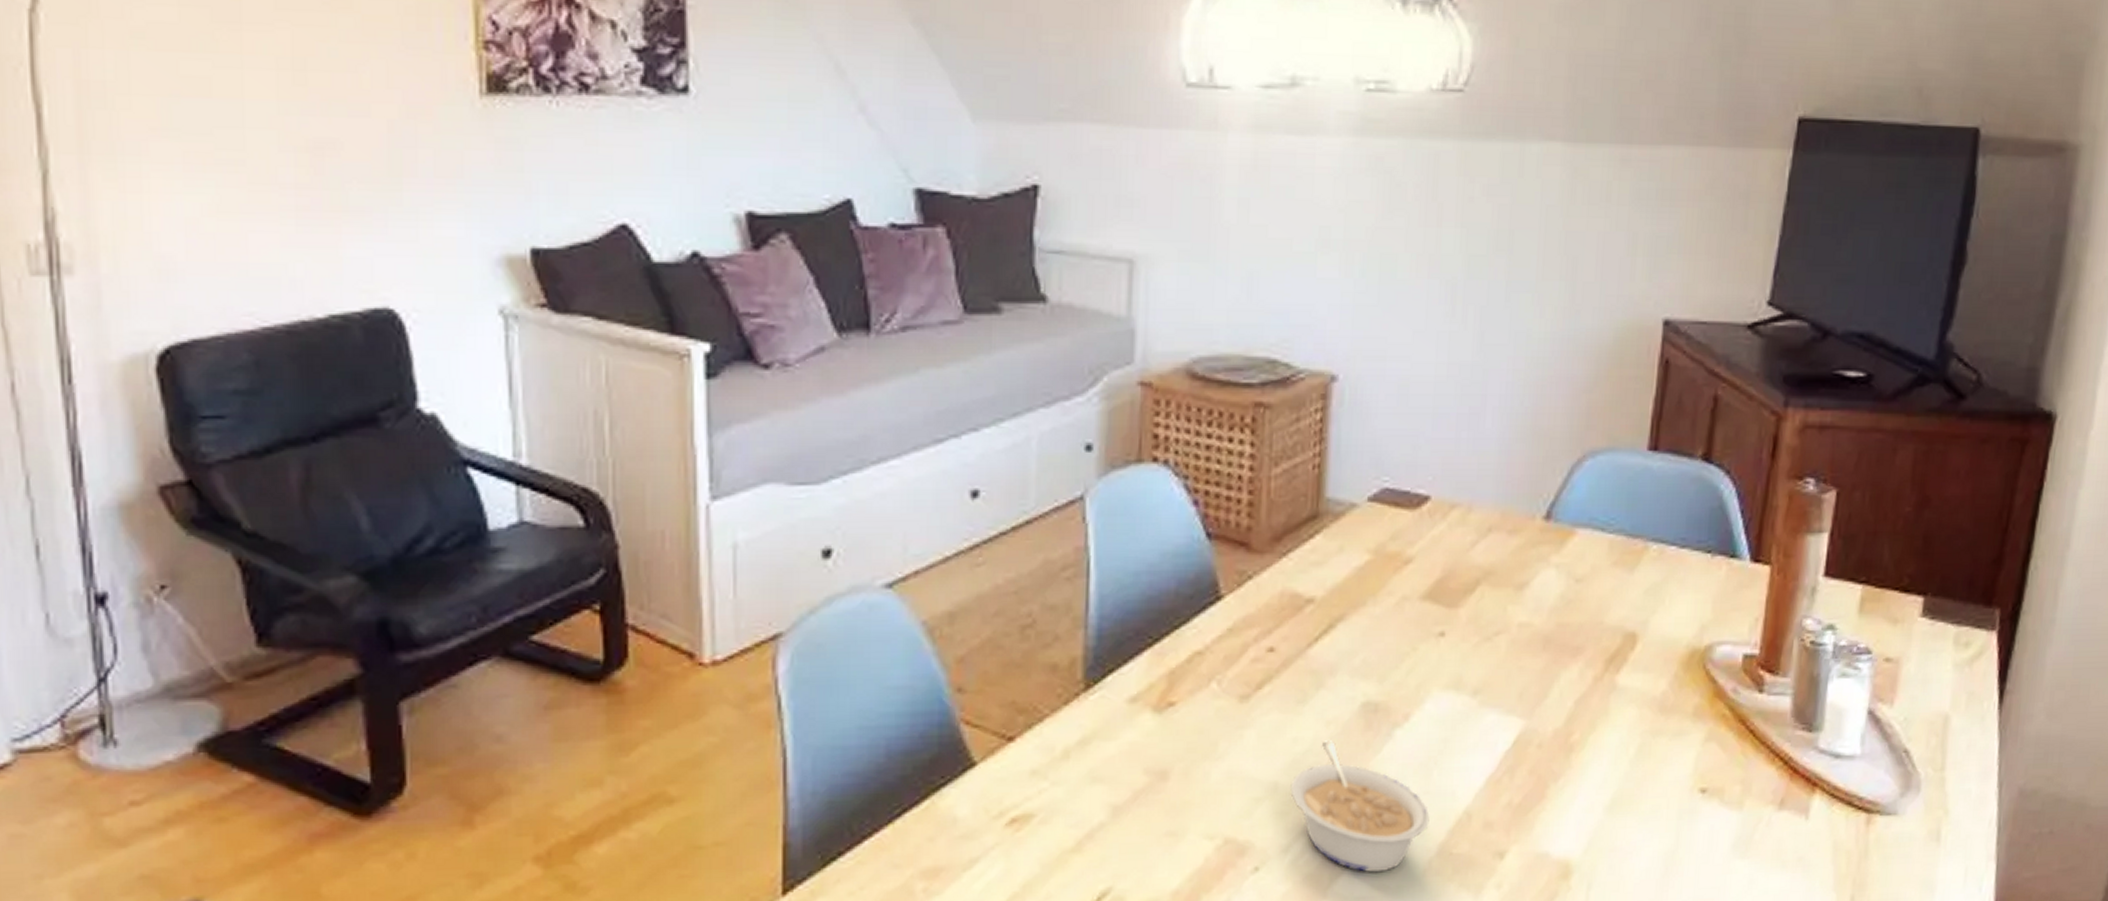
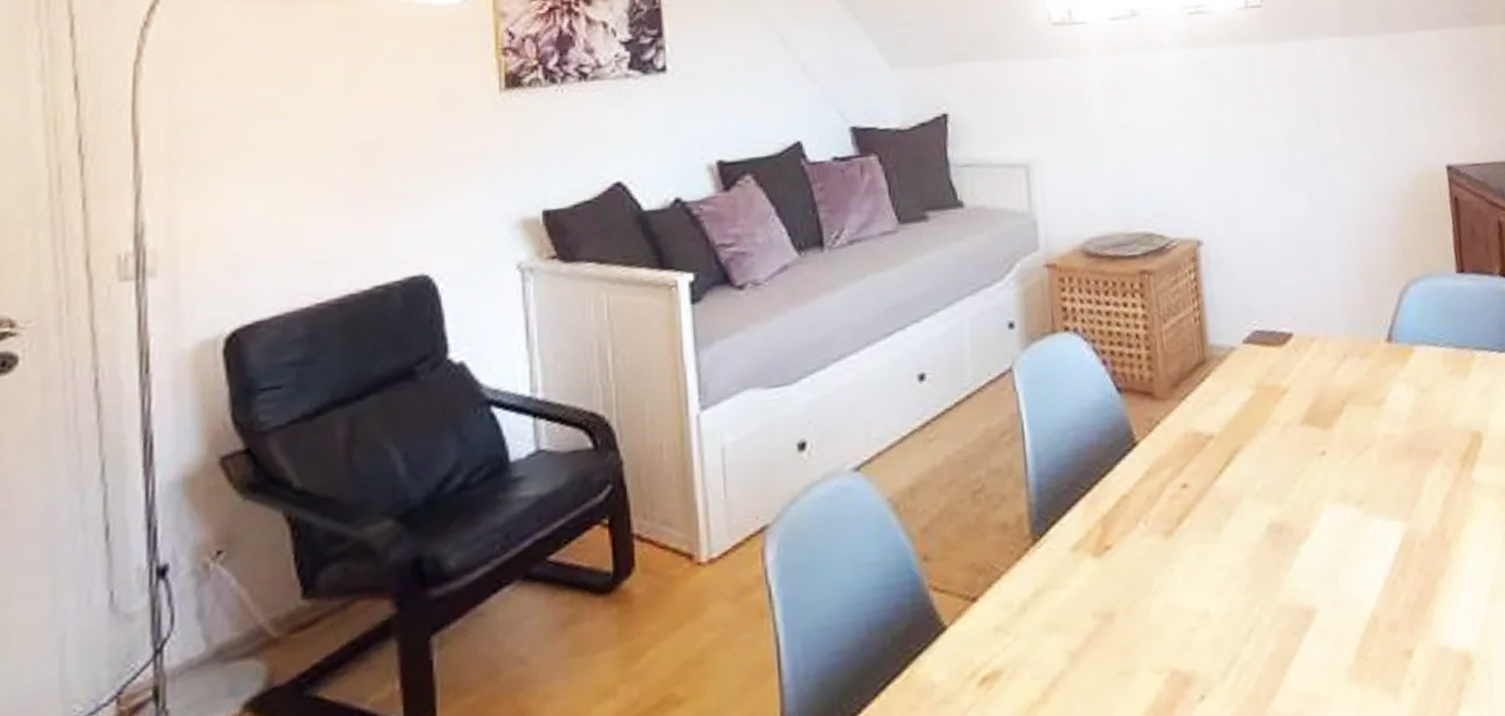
legume: present [1290,739,1430,873] -> none [1220,562,1344,687]

